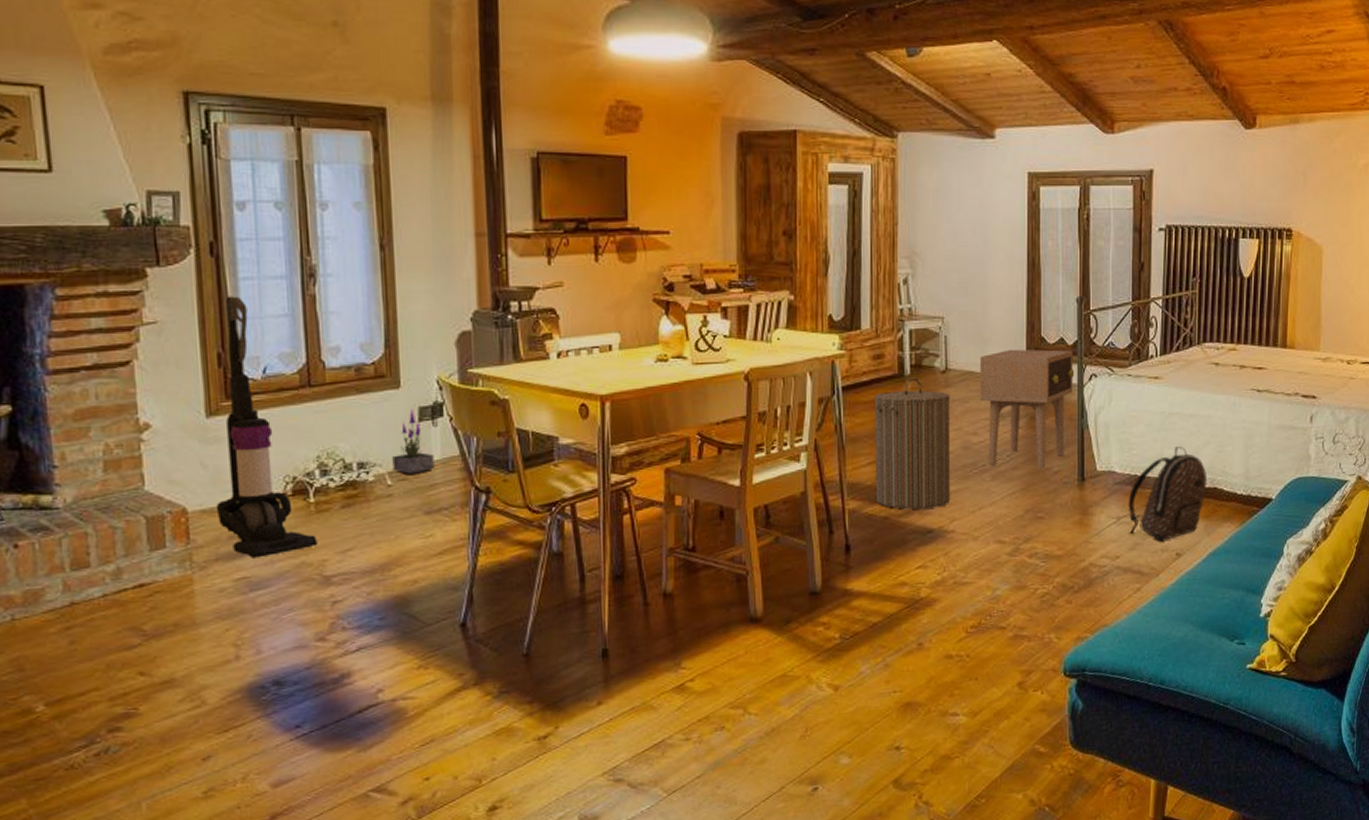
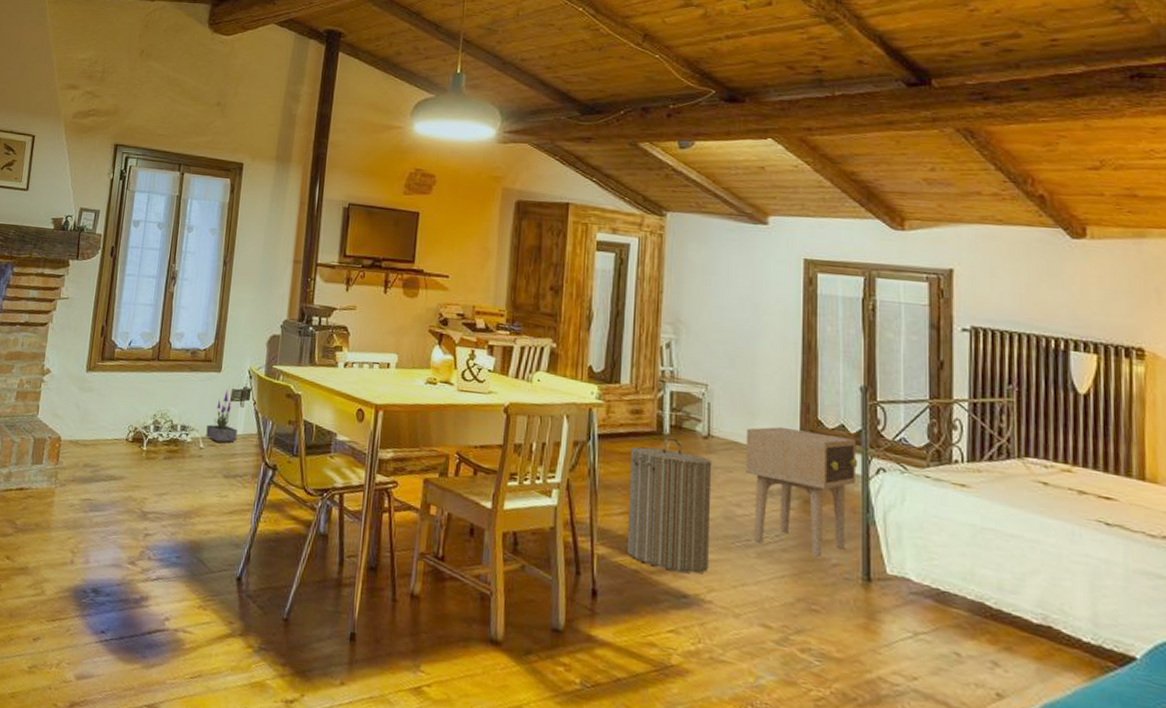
vacuum cleaner: present [216,296,318,558] -> none [79,286,143,486]
backpack: present [1128,446,1208,541] -> none [928,567,1038,674]

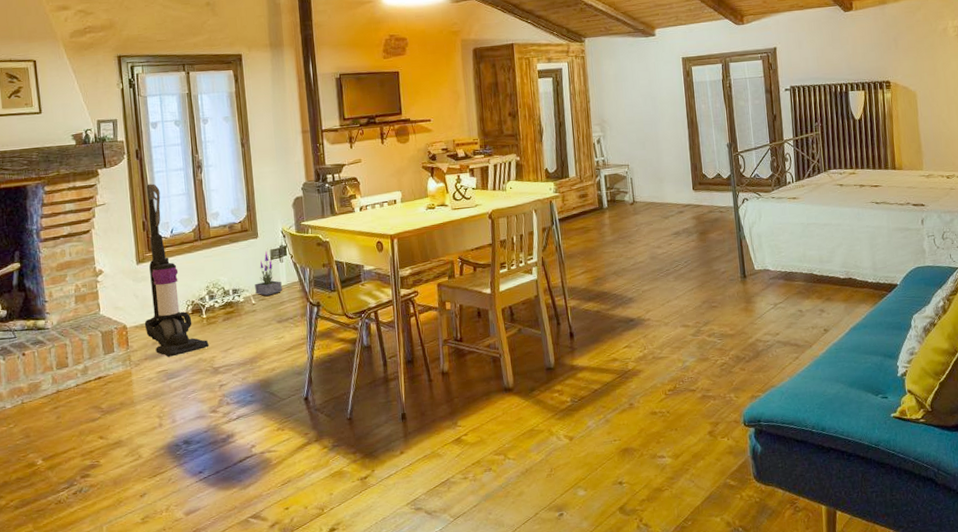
vacuum cleaner: none [79,286,143,486] -> present [144,183,209,357]
laundry hamper: present [626,437,712,574] -> none [582,209,645,305]
side table: present [745,426,859,558] -> none [658,182,731,271]

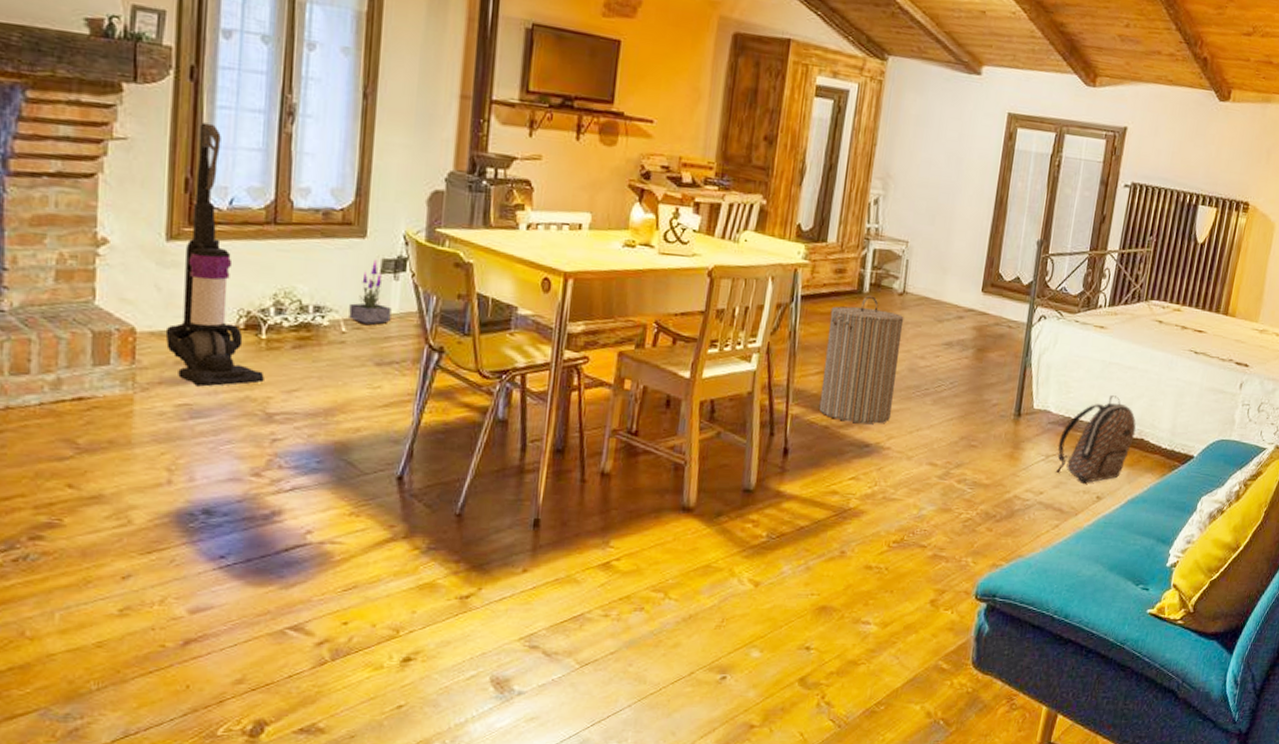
laundry hamper: none [582,209,645,305] -> present [819,295,904,424]
backpack: none [781,248,843,320] -> present [1055,395,1136,483]

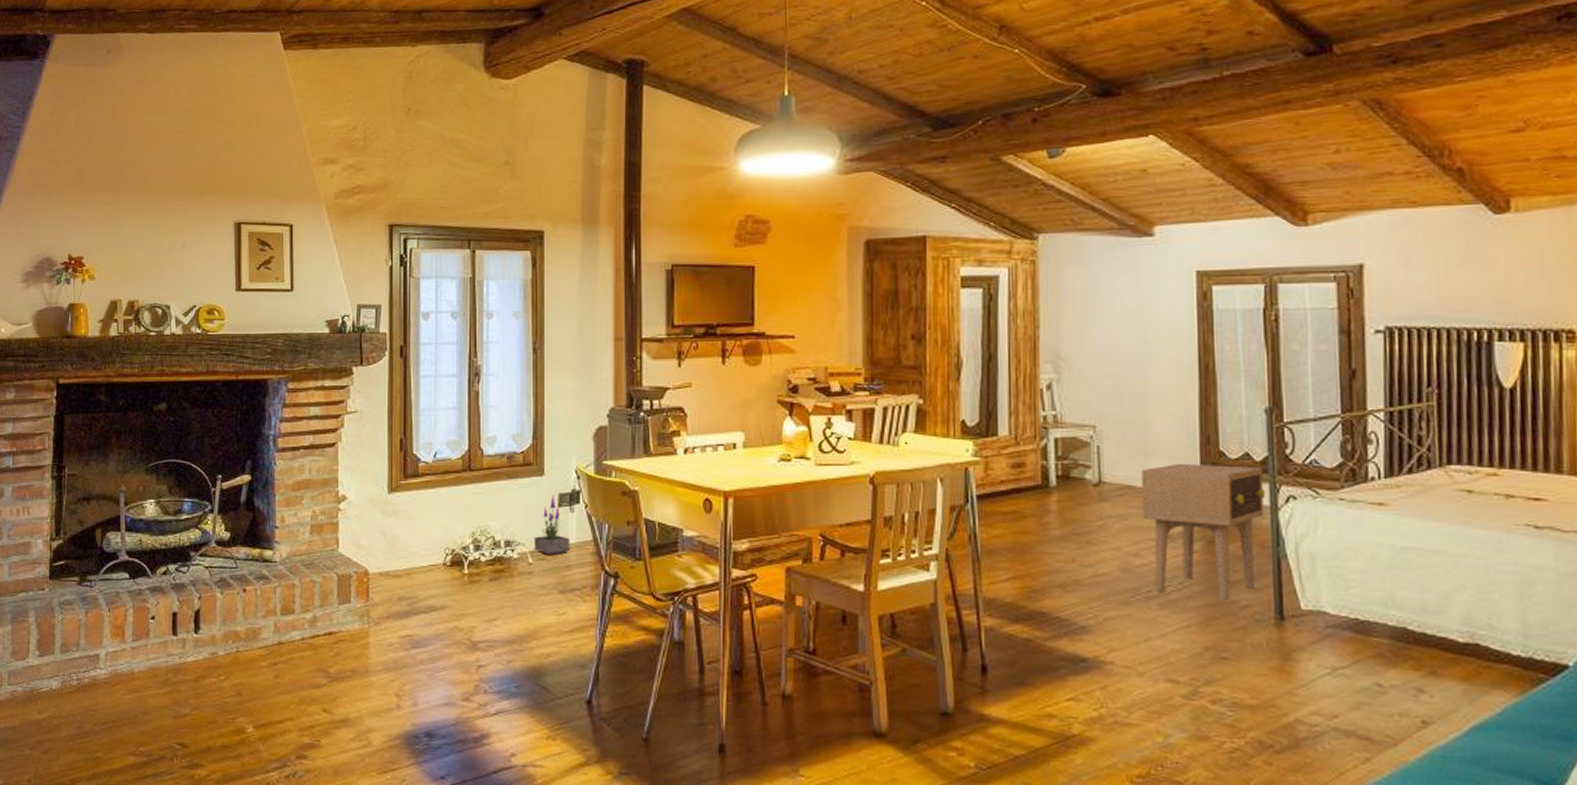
vacuum cleaner: present [165,122,264,387] -> none [390,391,468,619]
laundry hamper: present [819,295,904,424] -> none [1014,489,1107,634]
side table: none [931,281,1028,400] -> present [1141,463,1266,602]
backpack: present [1055,395,1136,483] -> none [1347,589,1464,703]

